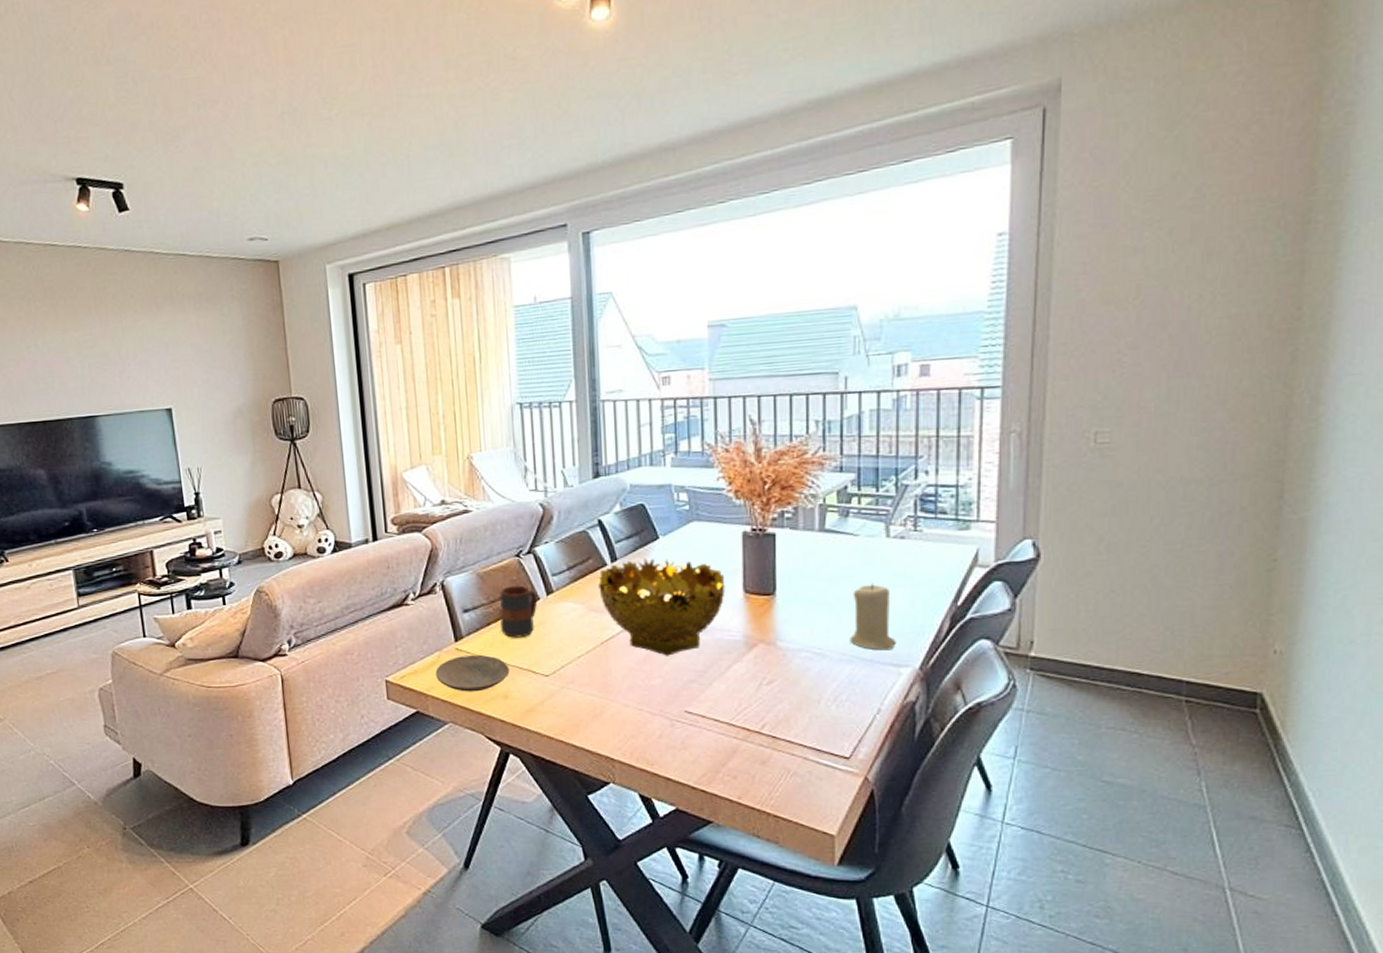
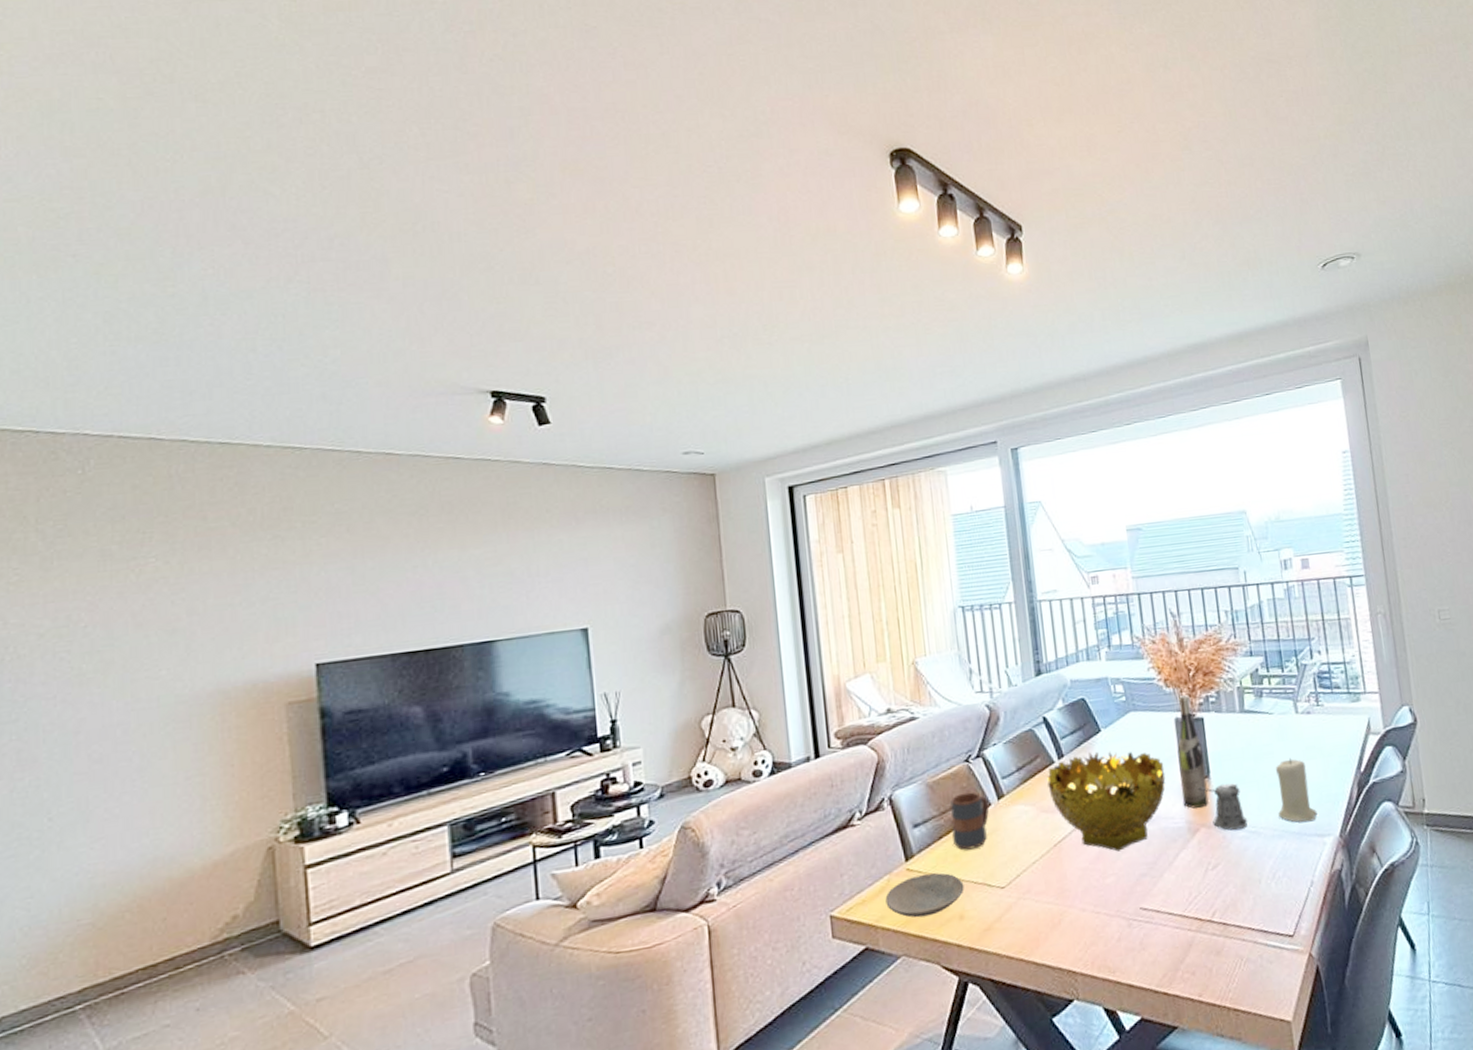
wine bottle: none [741,509,772,624] -> present [1177,695,1209,809]
pepper shaker: none [760,602,814,650] -> present [1197,783,1248,831]

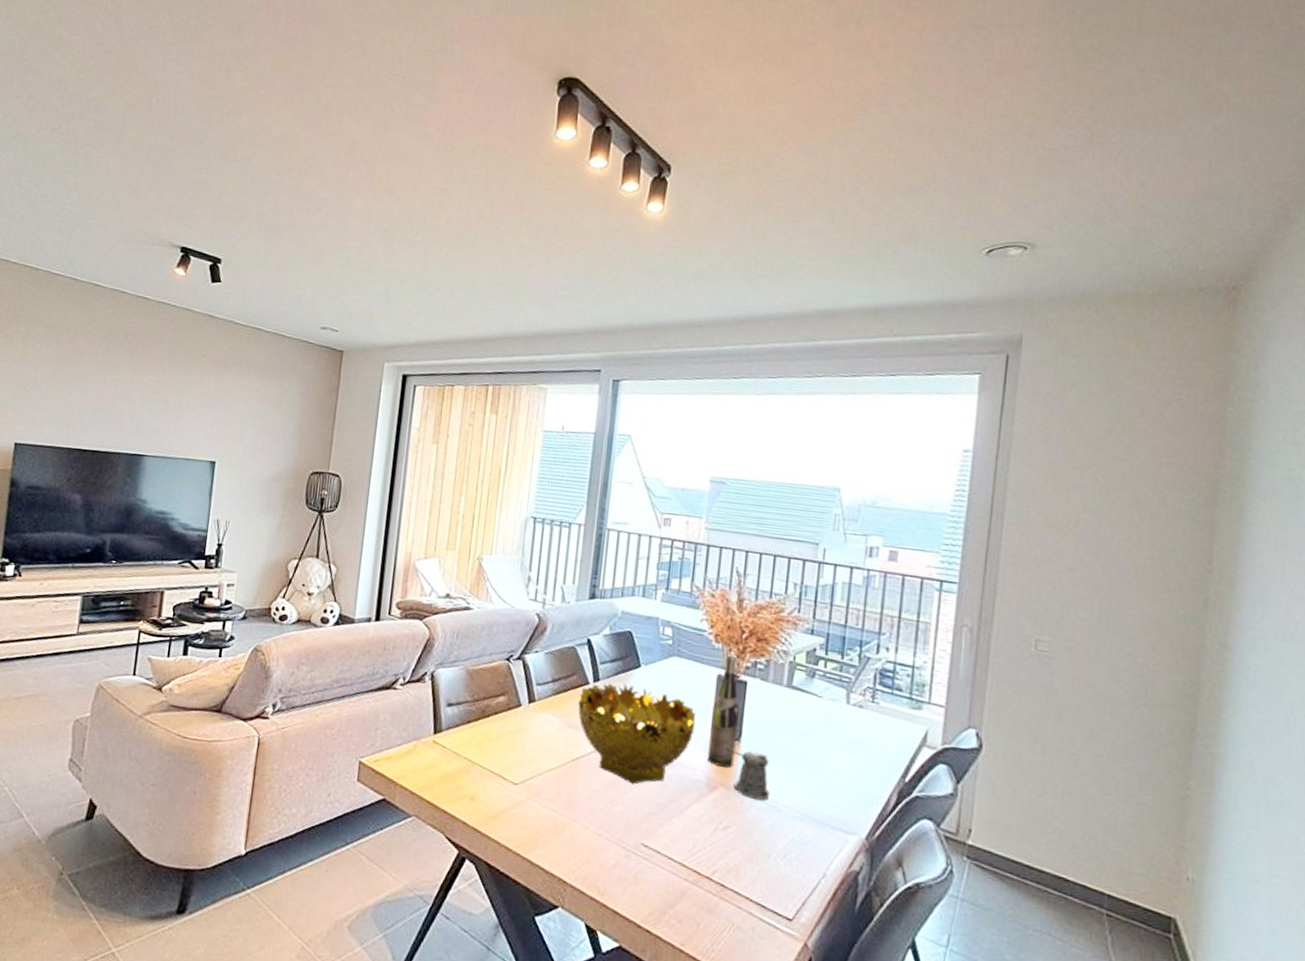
plate: present [885,873,964,918] -> none [408,749,481,789]
mug: present [950,792,990,850] -> none [480,687,520,741]
candle: present [1275,757,1317,823] -> none [804,745,847,815]

